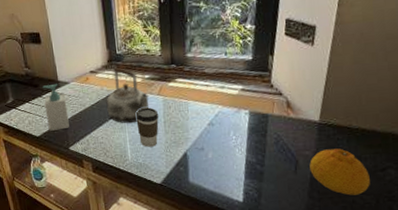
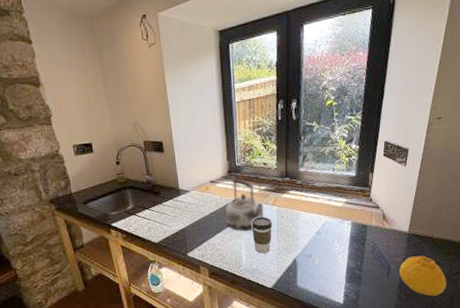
soap bottle: present [42,83,69,131] -> none [163,191,188,238]

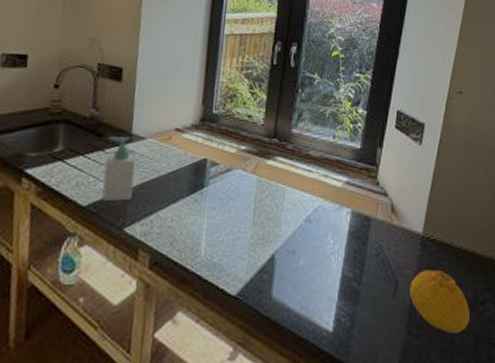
soap bottle: none [163,191,188,238] -> present [101,136,137,201]
kettle: present [224,177,265,232] -> none [186,128,242,206]
coffee cup: present [251,216,273,254] -> none [219,187,249,241]

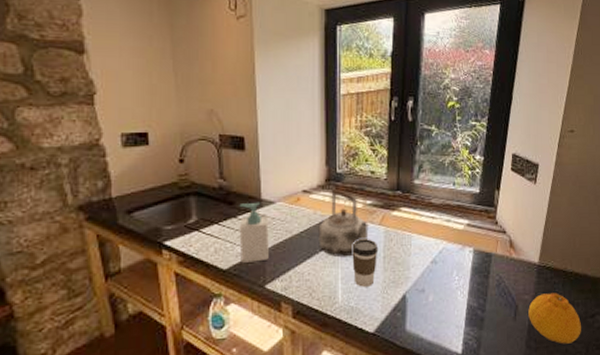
kettle: none [186,128,242,206] -> present [318,187,370,258]
coffee cup: none [219,187,249,241] -> present [352,239,379,287]

